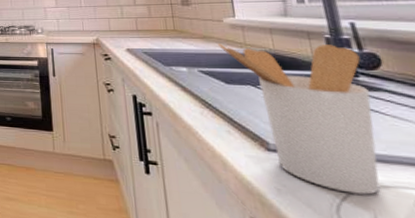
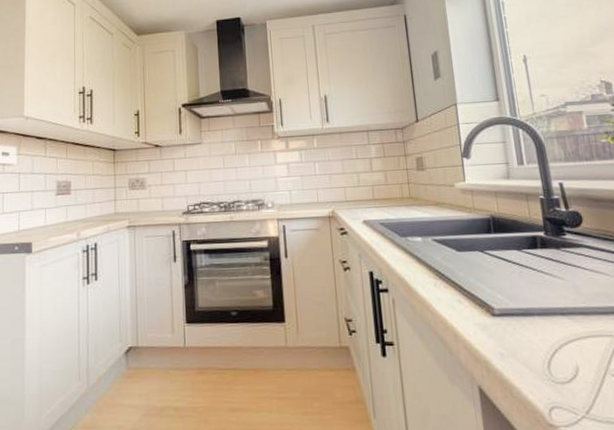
utensil holder: present [218,44,380,195] -> none [450,205,581,349]

